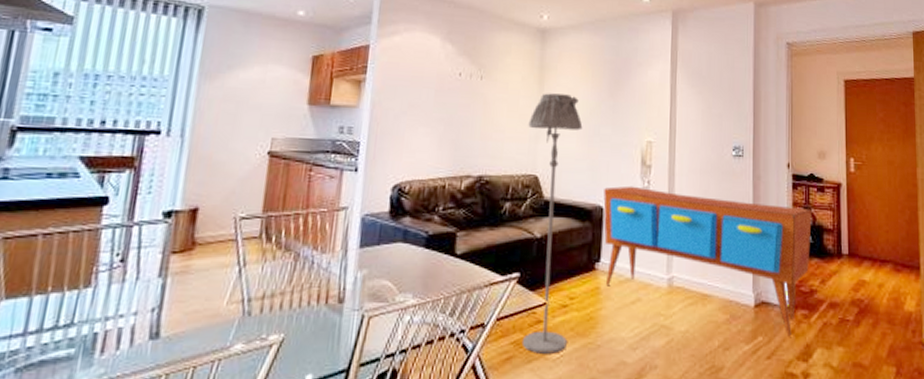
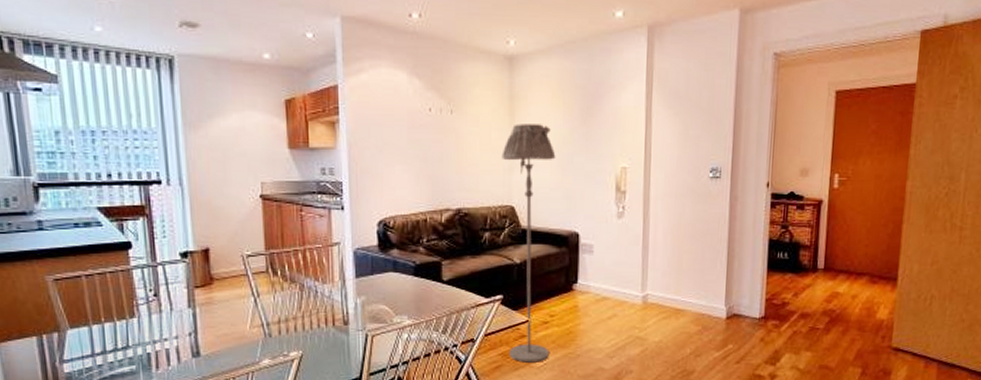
sideboard: present [603,186,812,337] -> none [579,212,789,344]

